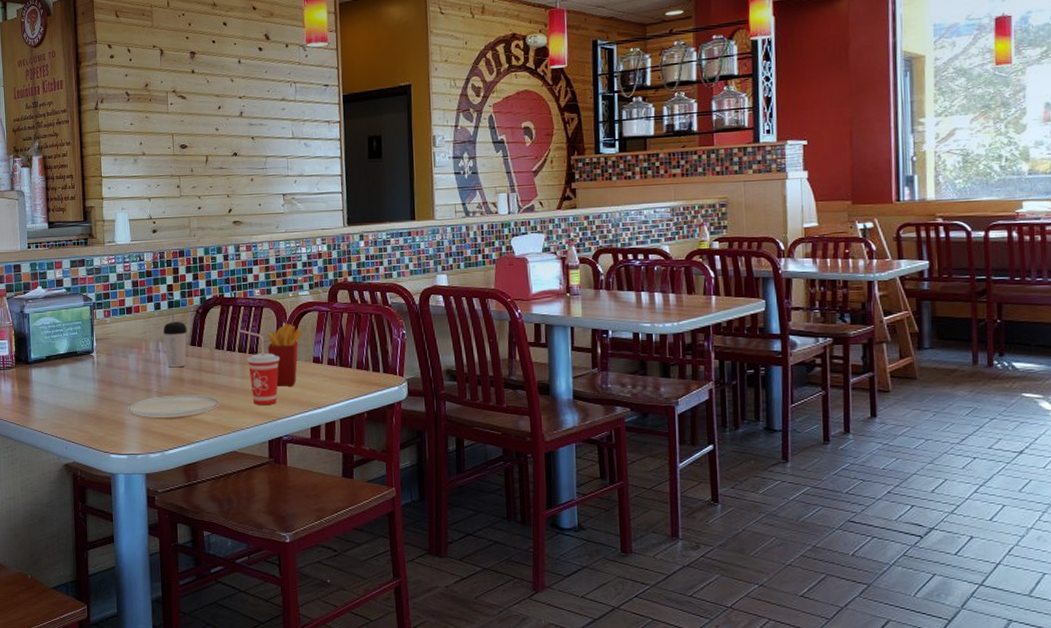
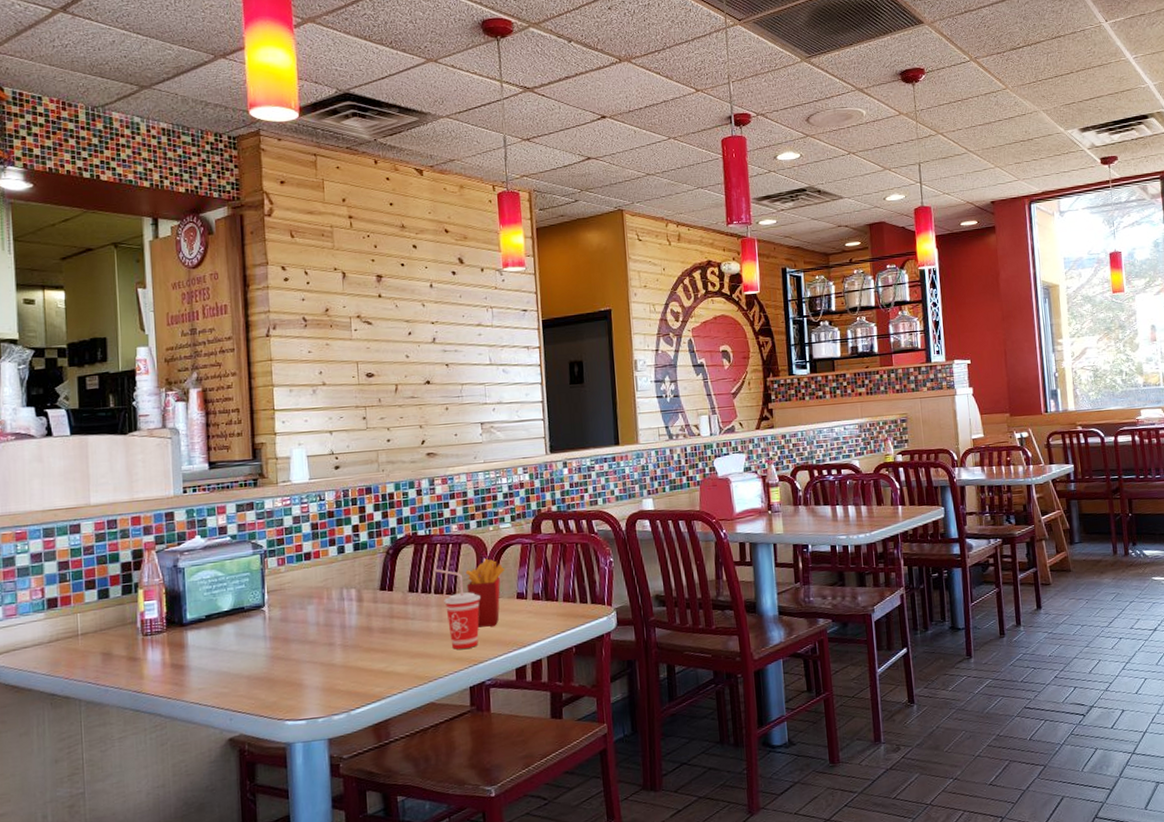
plate: present [127,394,220,420] -> none [305,644,414,677]
beverage cup: present [163,310,187,368] -> none [348,553,376,617]

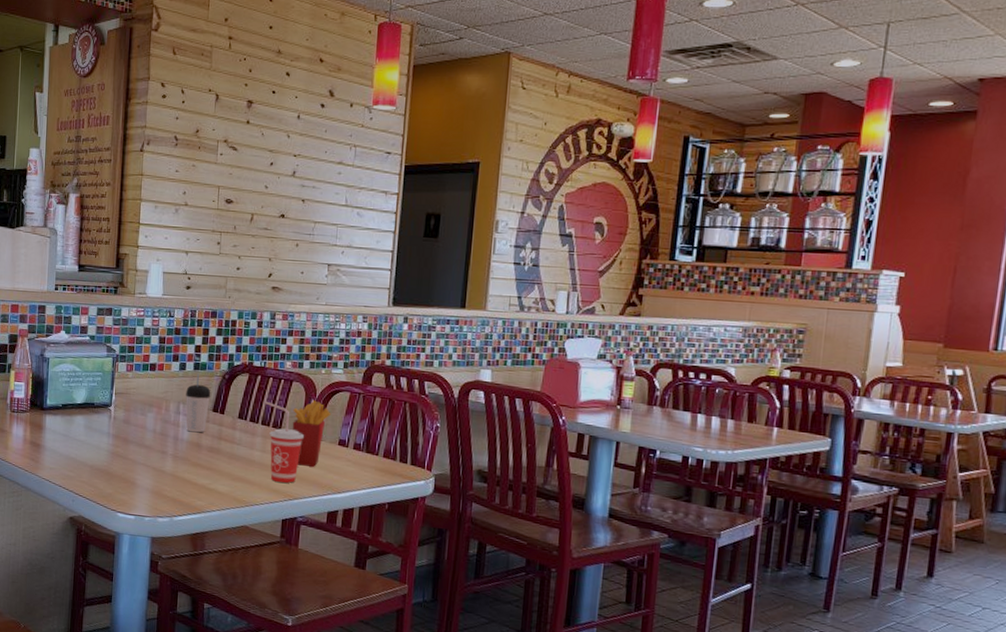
beverage cup: none [348,553,376,617] -> present [185,372,211,433]

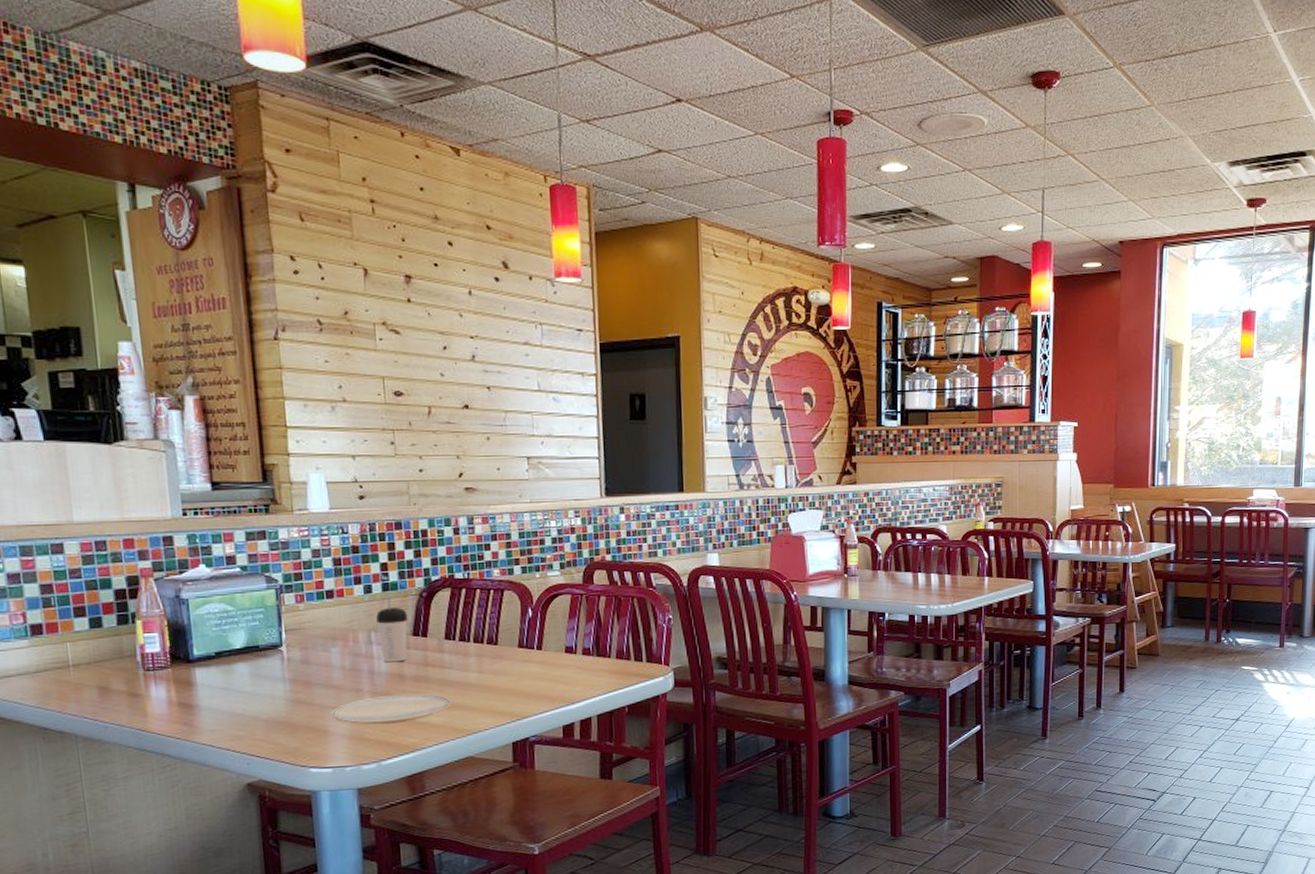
plate: none [139,460,236,486] -> present [330,693,452,725]
beverage cup: present [265,401,304,483] -> none [474,616,525,703]
french fries: present [292,400,332,467] -> none [508,608,553,681]

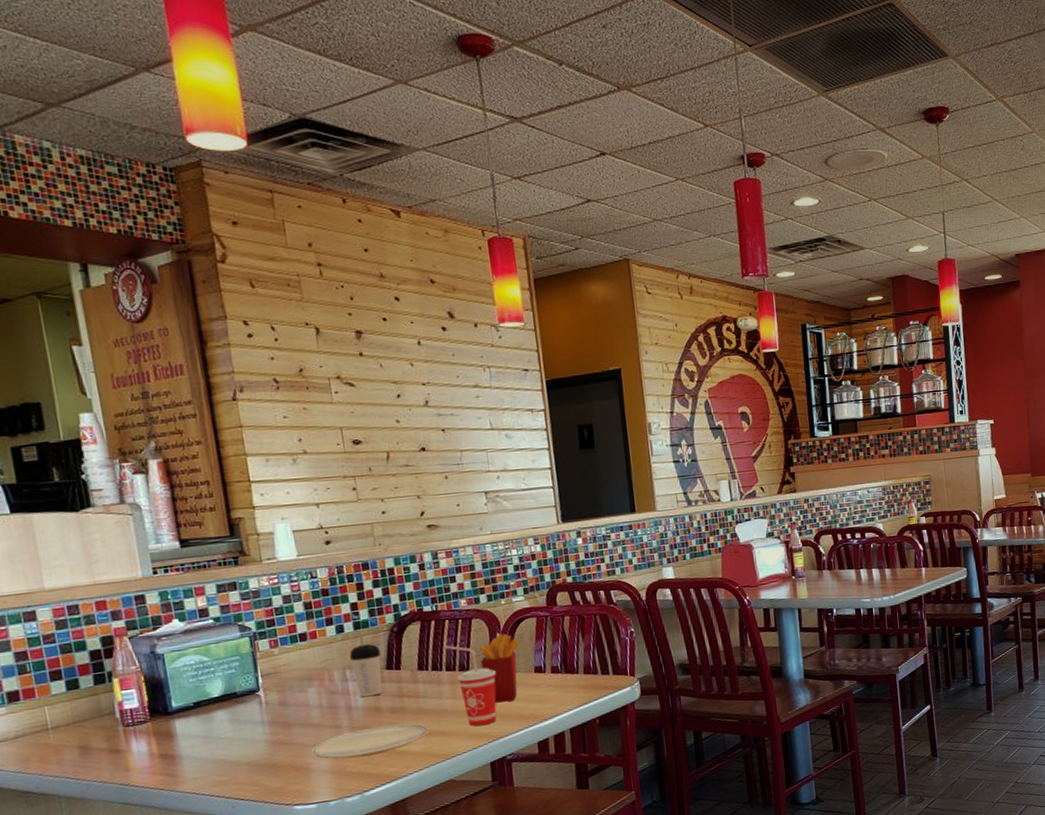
beverage cup: none [474,616,525,703] -> present [445,645,497,726]
french fries: none [508,608,553,681] -> present [478,633,521,703]

